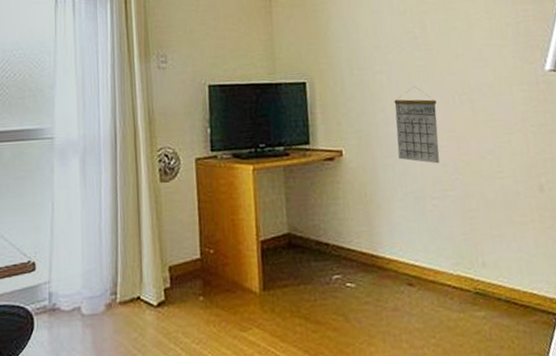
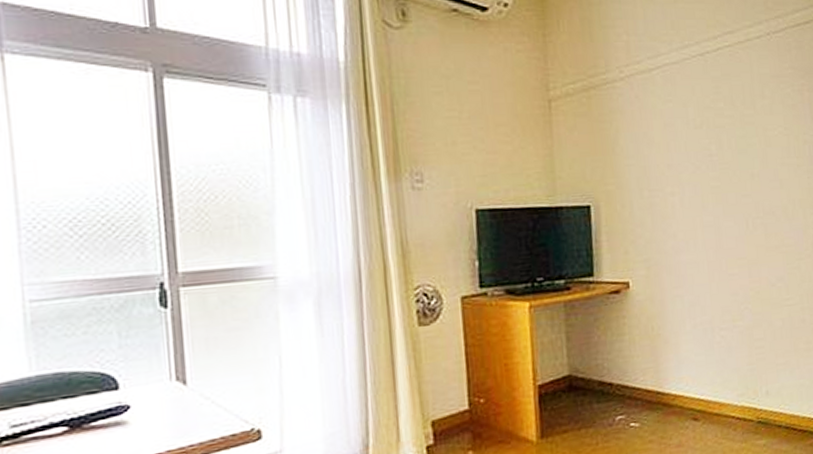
calendar: present [394,86,440,164] -> none [686,210,730,293]

